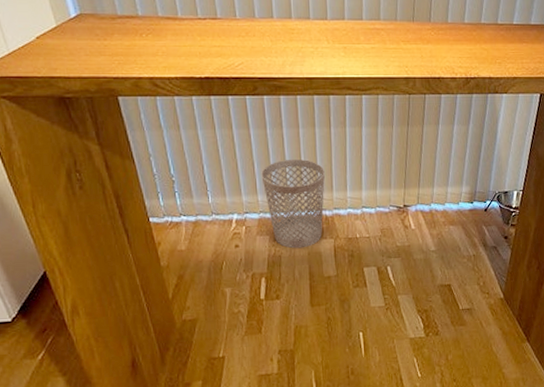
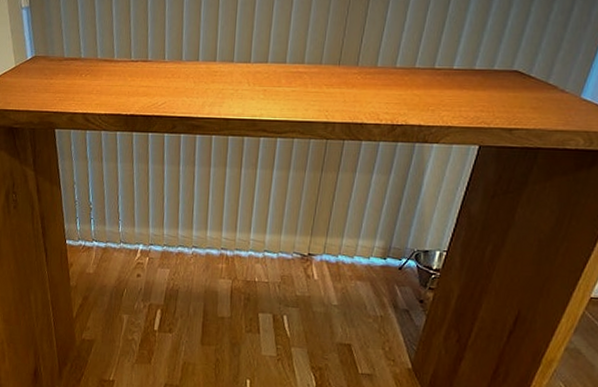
wastebasket: present [261,159,326,249] -> none [169,196,231,286]

